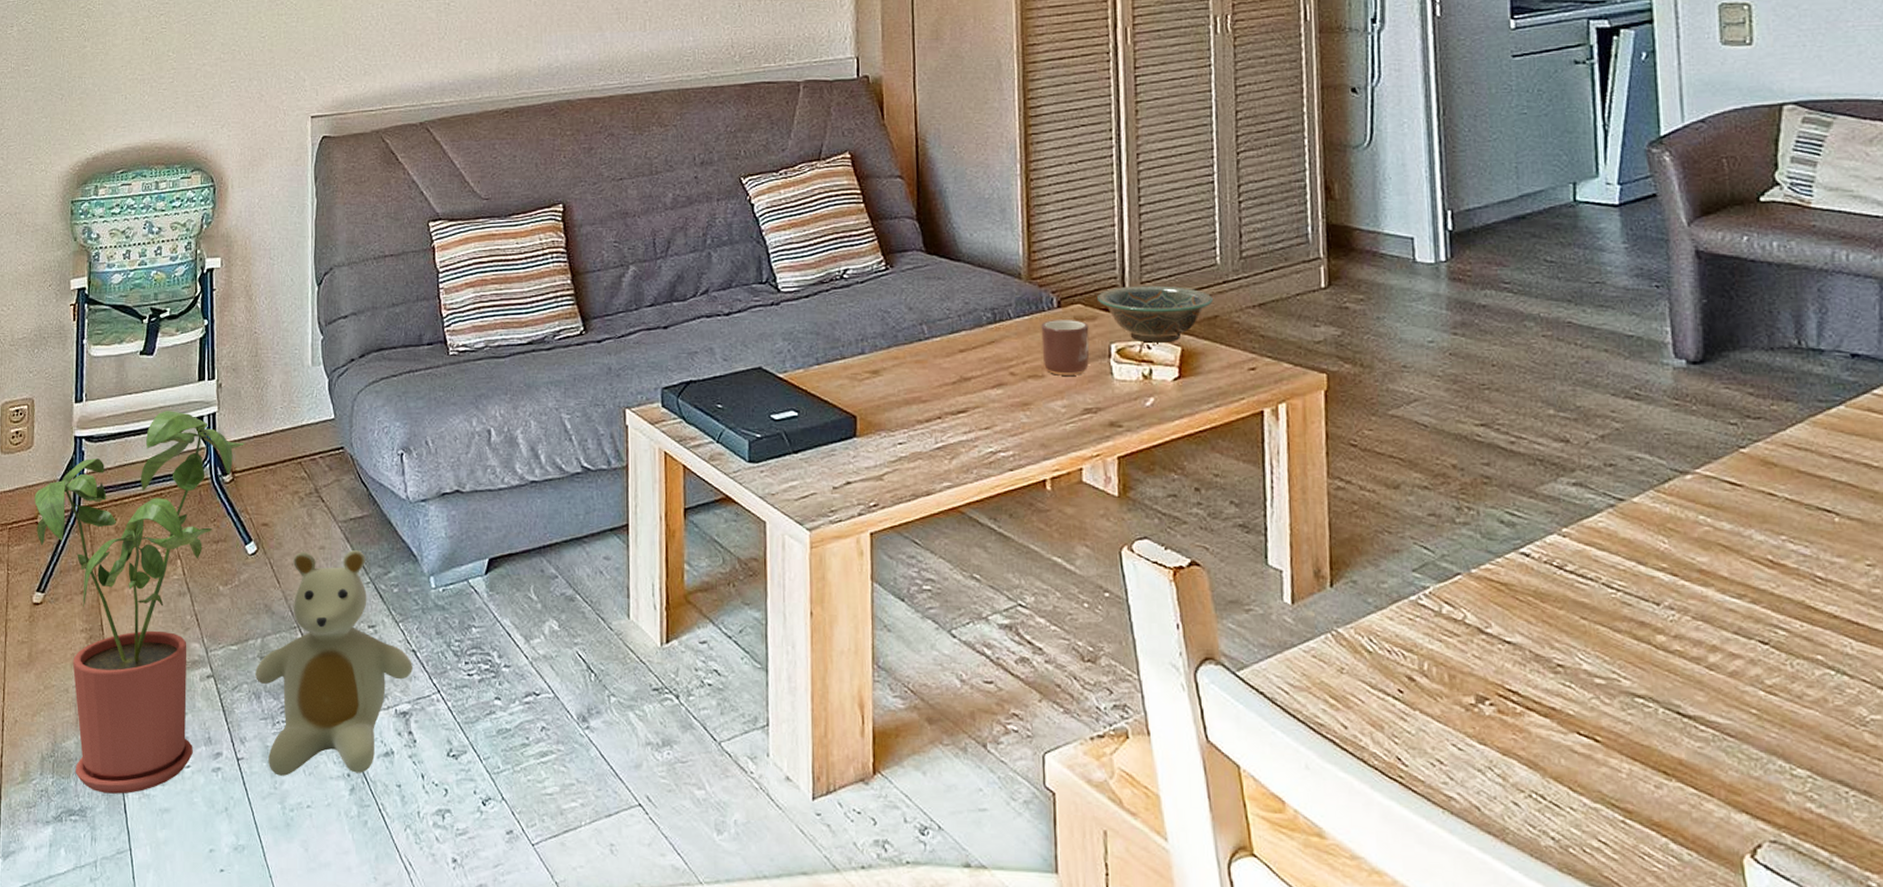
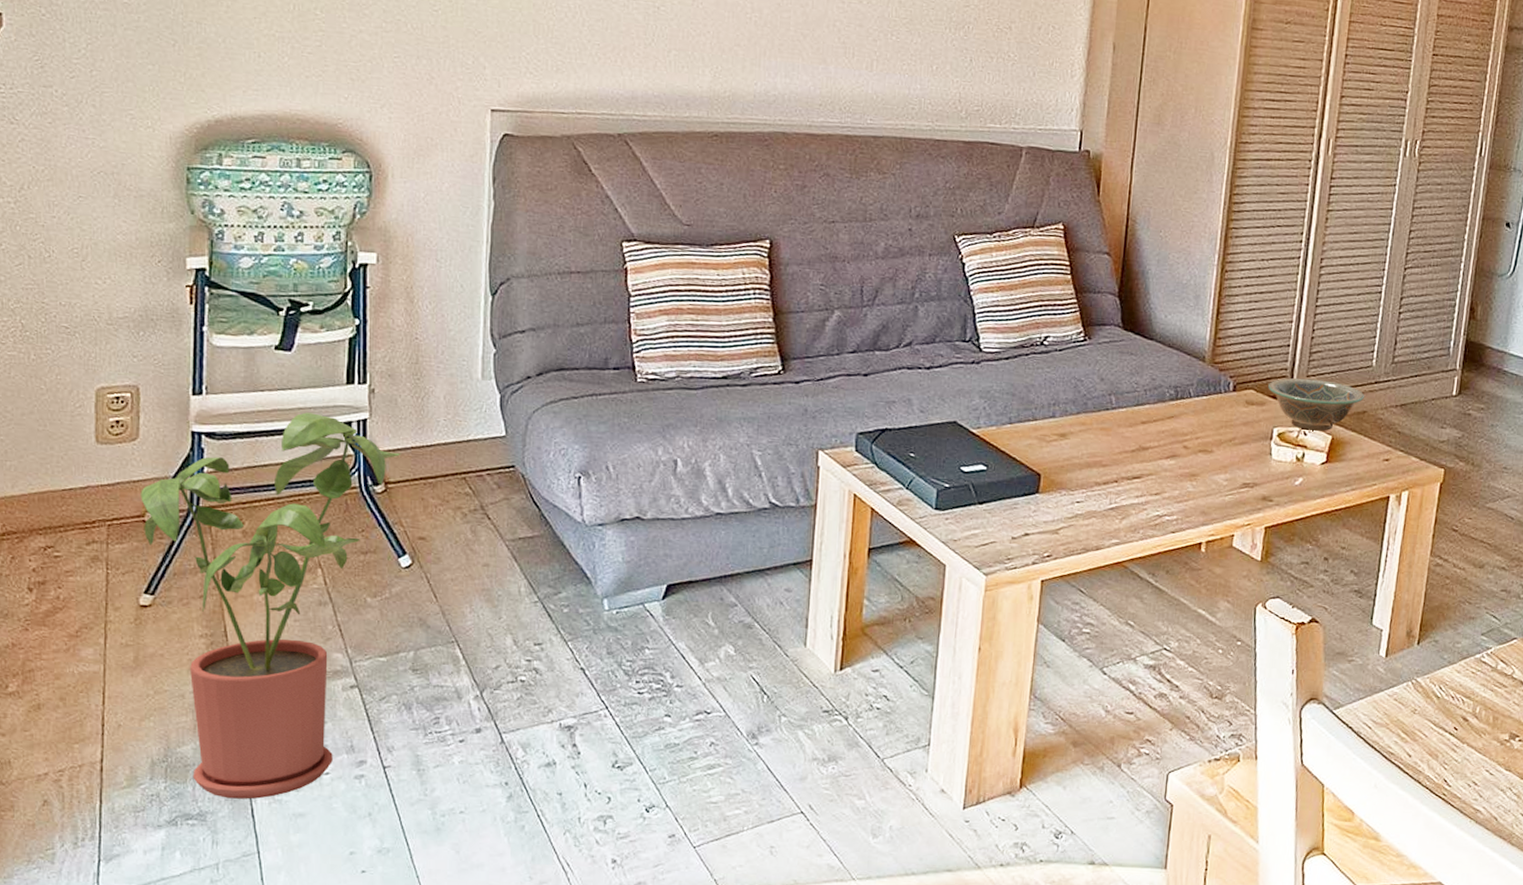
stuffed bear: present [255,550,412,776] -> none [406,568,580,784]
mug: present [1041,320,1090,375] -> none [1213,402,1257,453]

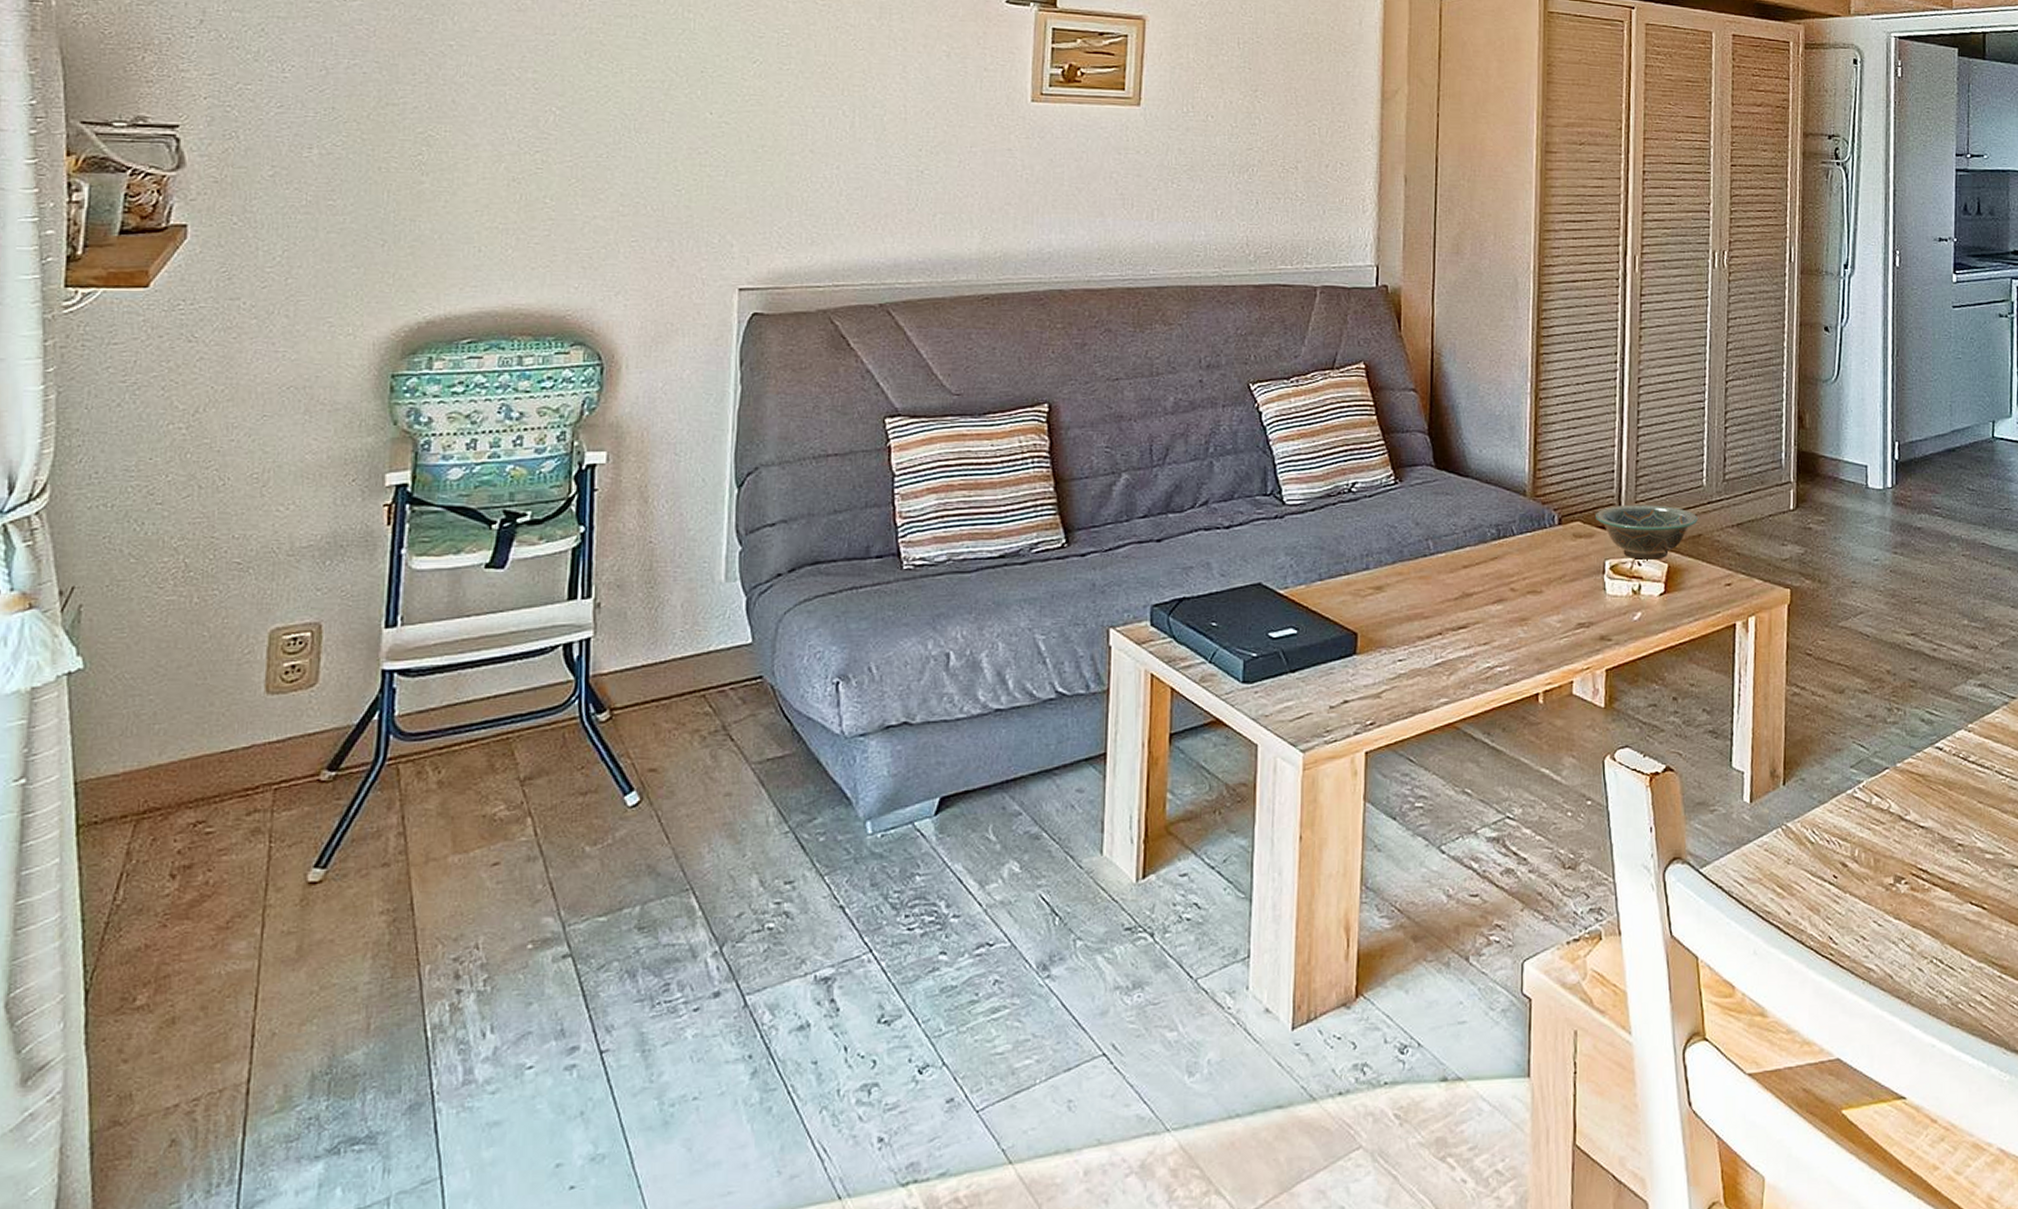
house plant: present [140,412,402,799] -> none [316,636,630,1112]

